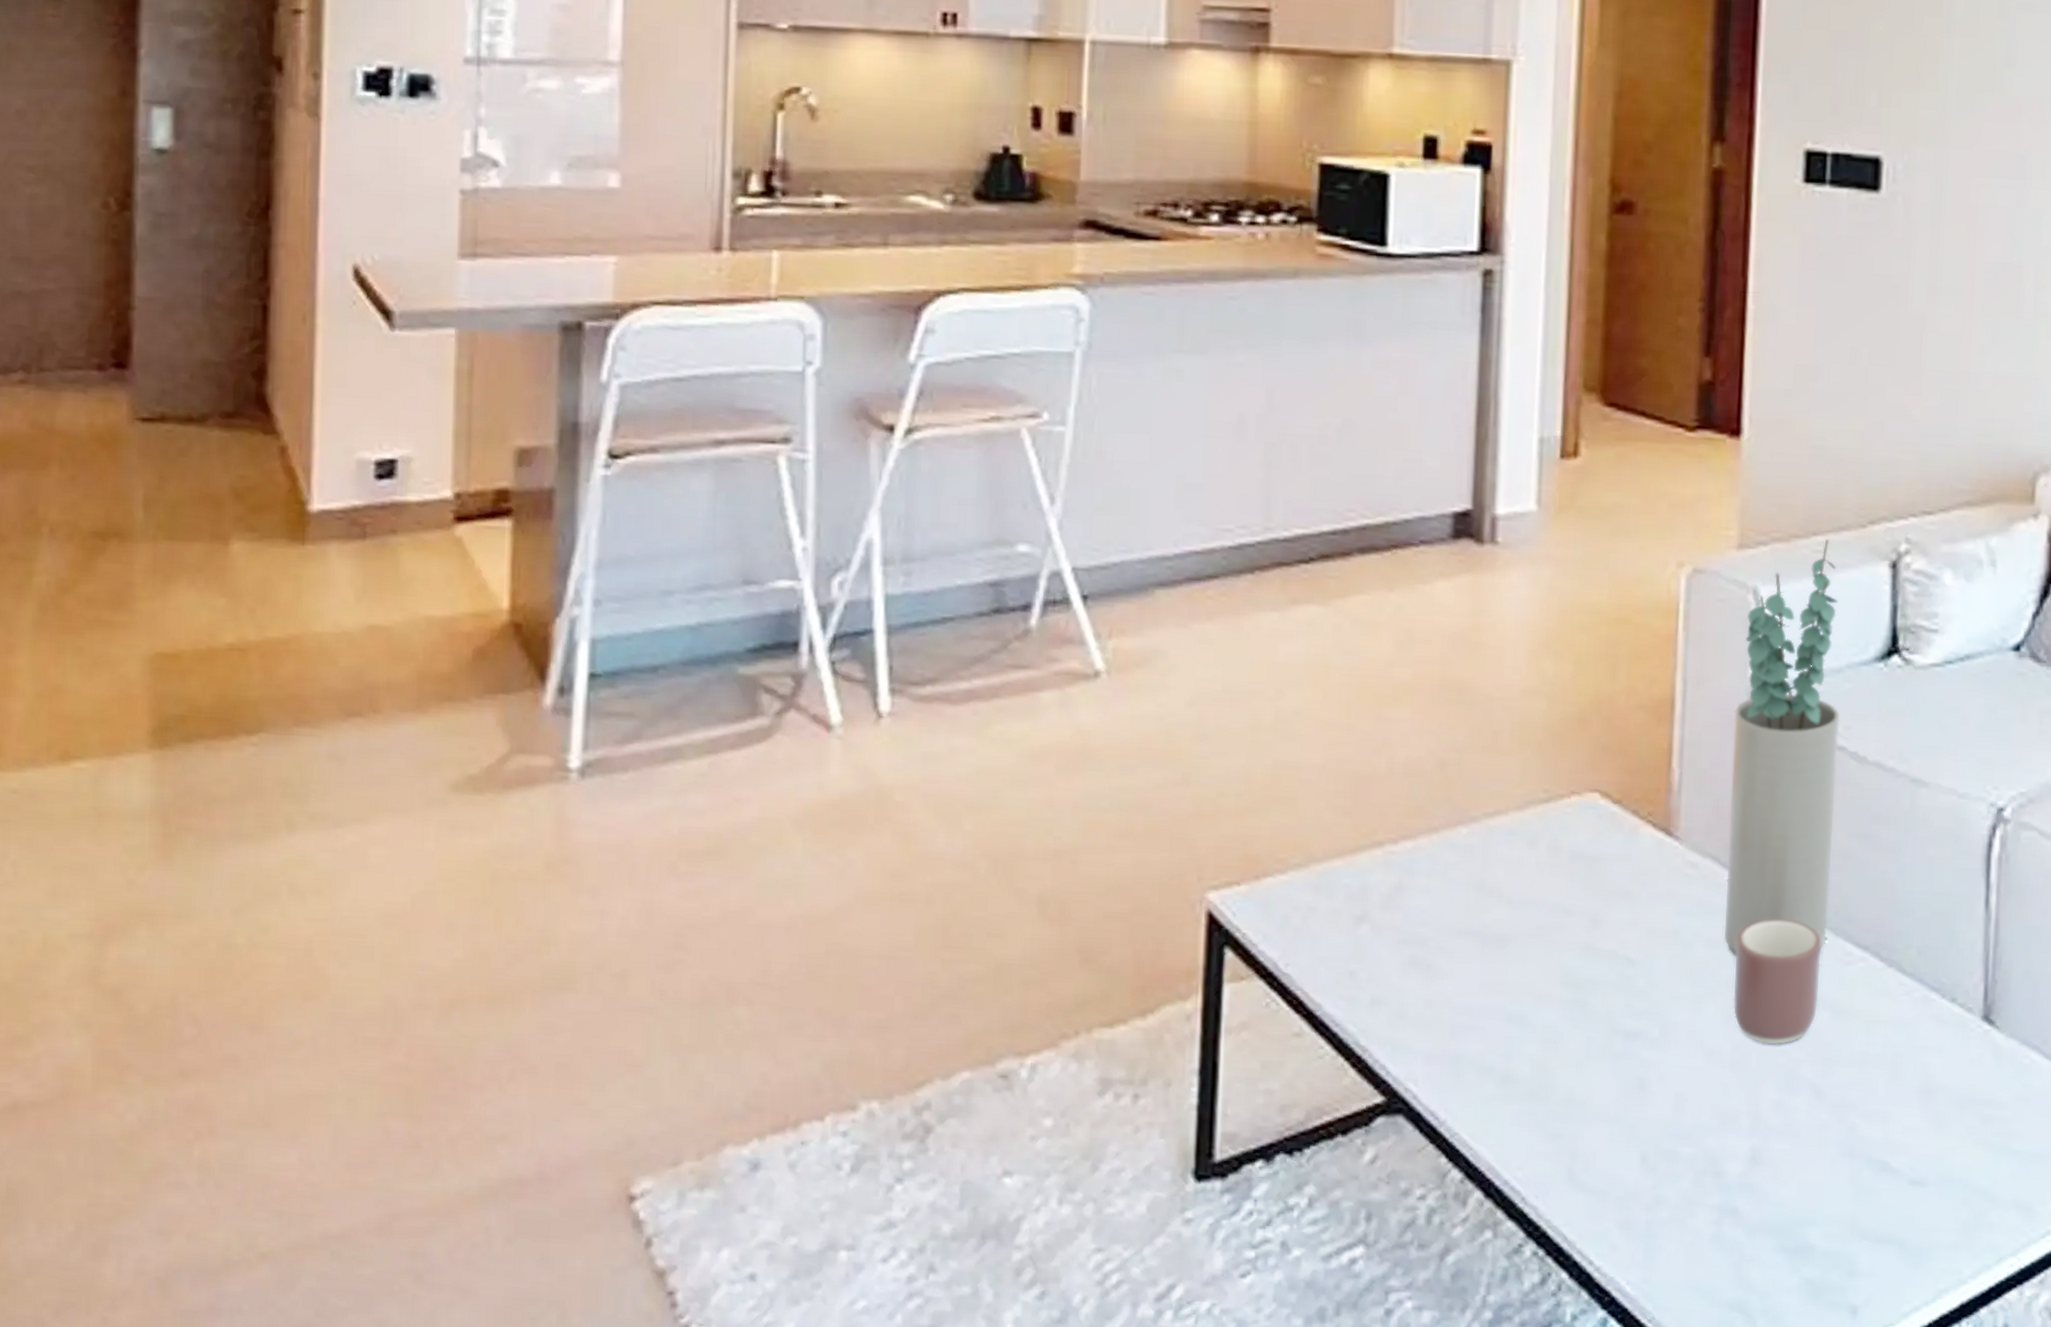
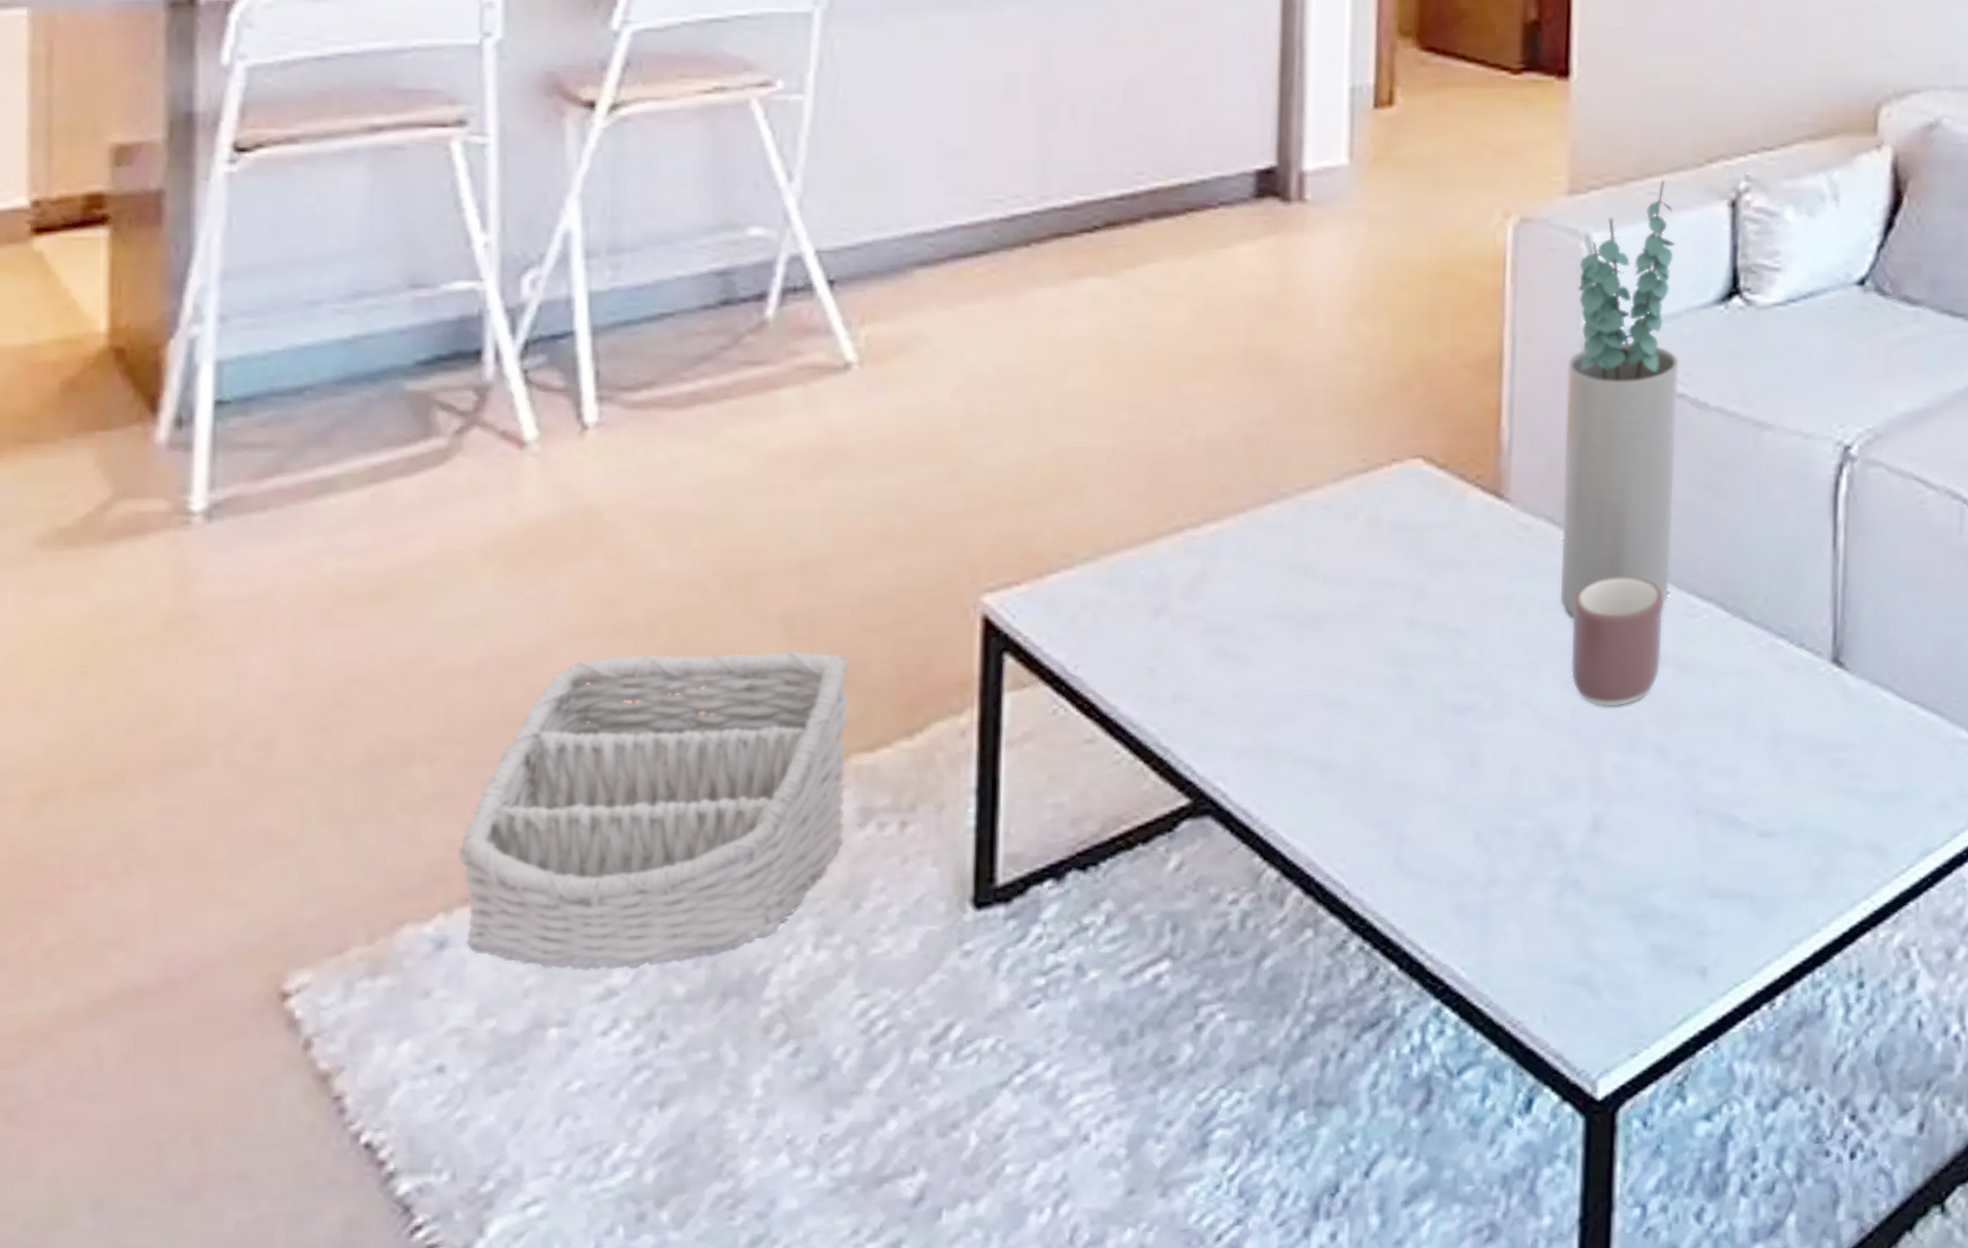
basket: none [769,922,1094,1206] -> present [456,651,850,972]

